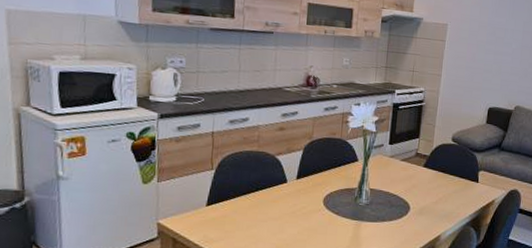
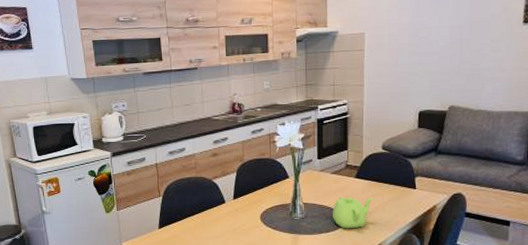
teapot: none [397,185,439,219] -> present [333,196,374,229]

